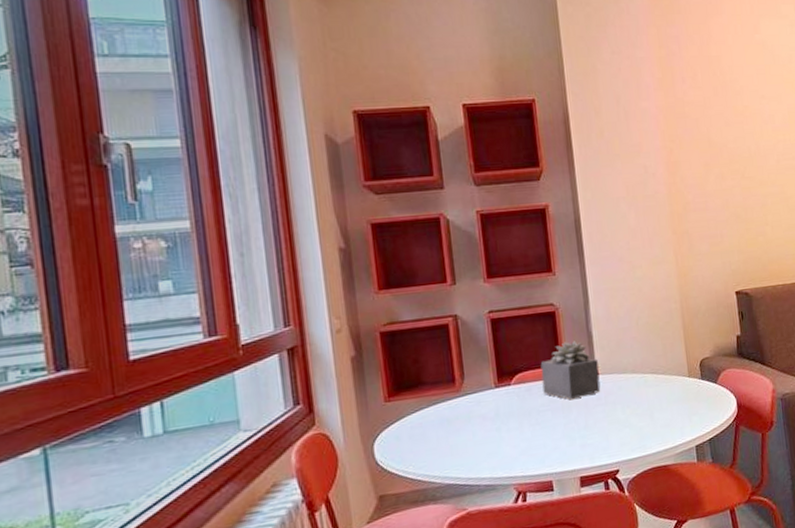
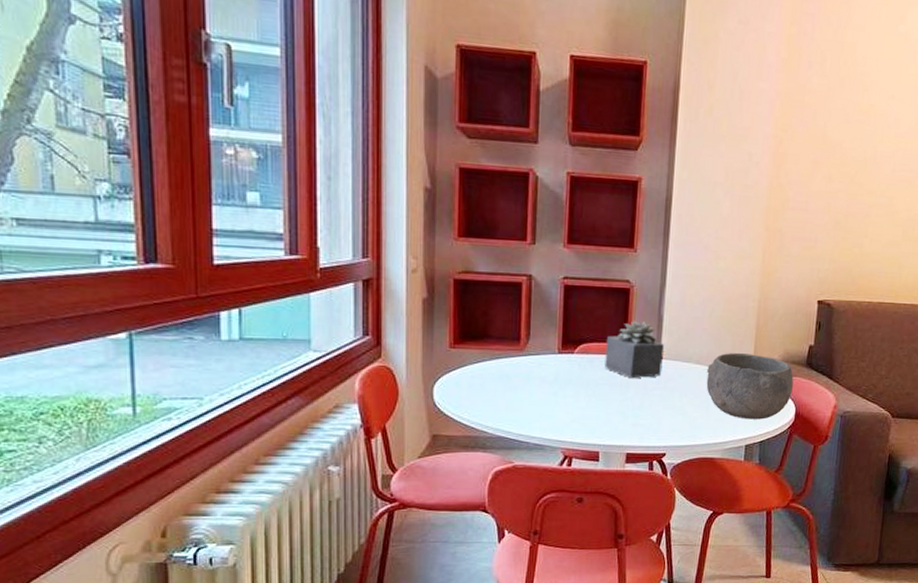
bowl: none [644,353,730,420] -> present [706,353,794,420]

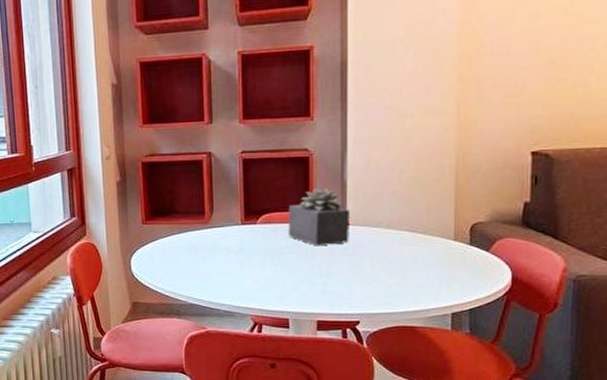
bowl: present [706,353,794,420] -> none [400,215,507,286]

